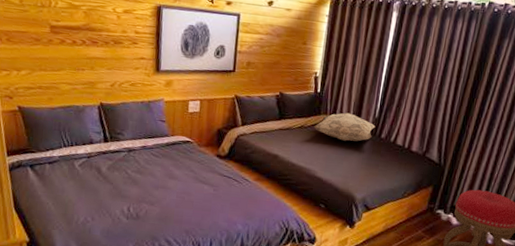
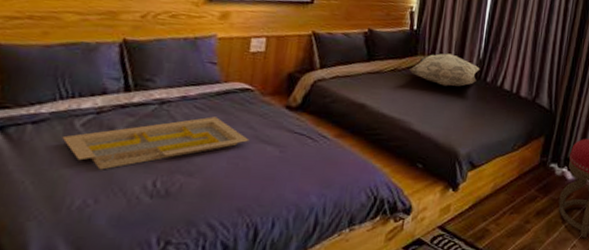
serving tray: none [68,162,191,198] -> present [62,116,250,170]

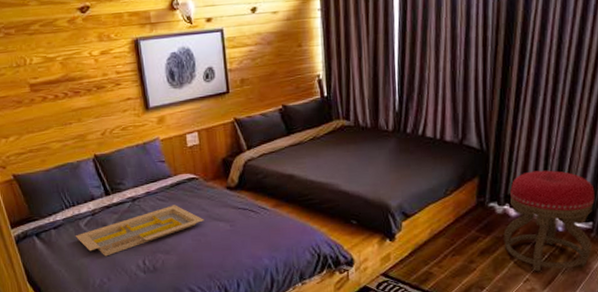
decorative pillow: present [409,53,480,86] -> none [328,112,398,145]

